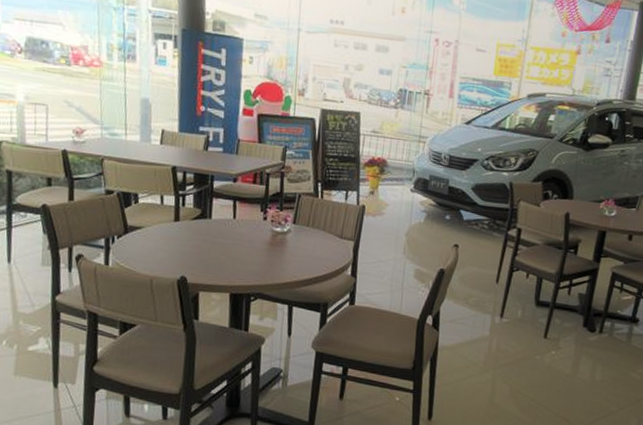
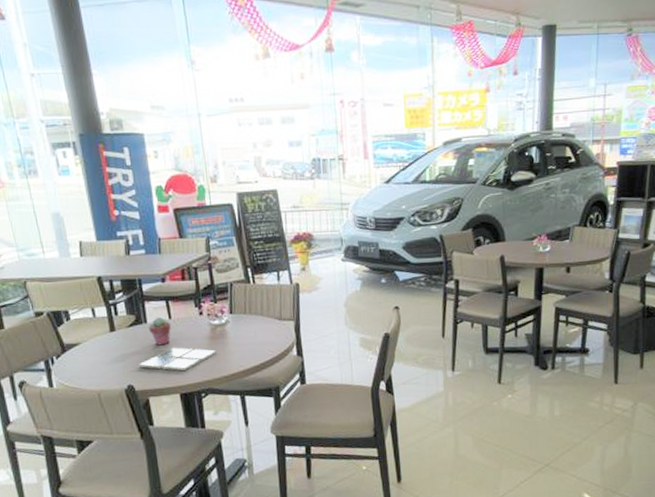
drink coaster: none [194,246,273,272] -> present [138,347,216,372]
potted succulent: none [211,214,234,243] -> present [148,316,171,346]

